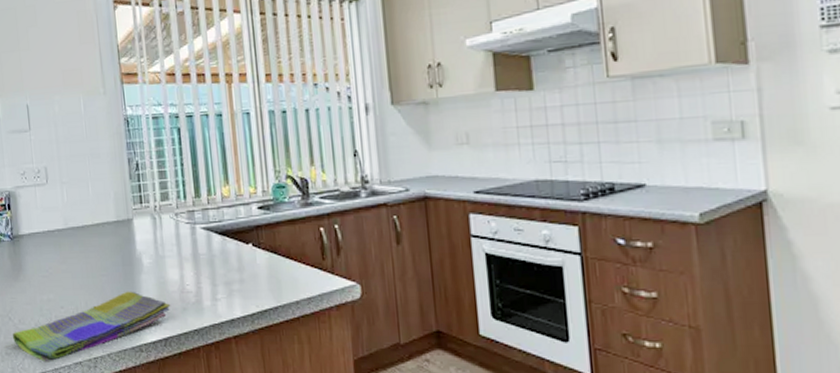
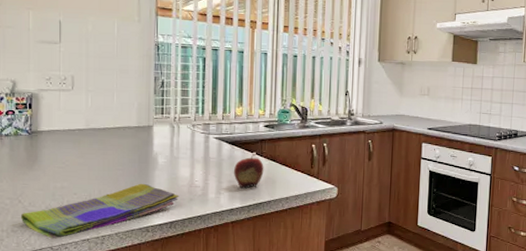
fruit: none [229,244,265,292] -> present [234,153,264,189]

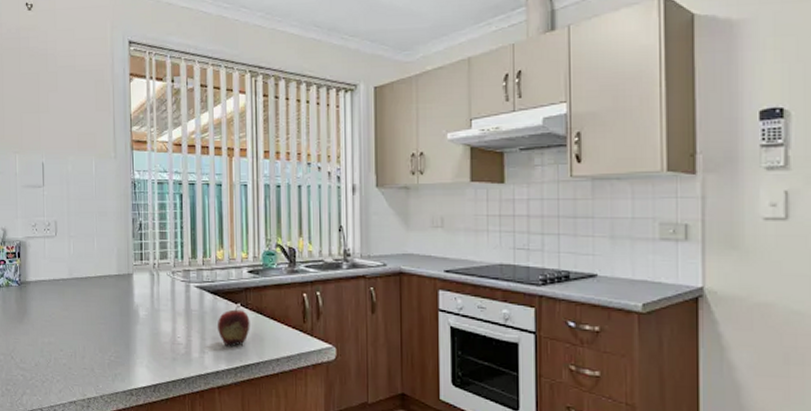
dish towel: present [20,183,179,238] -> none [13,339,162,399]

